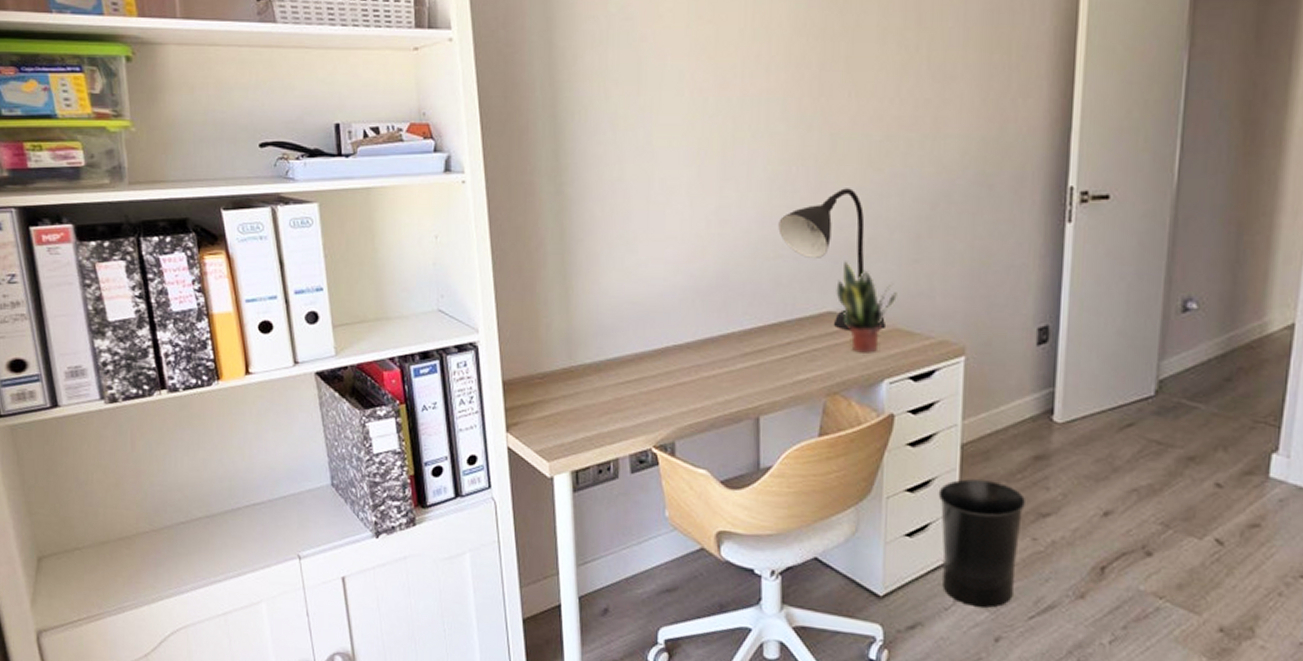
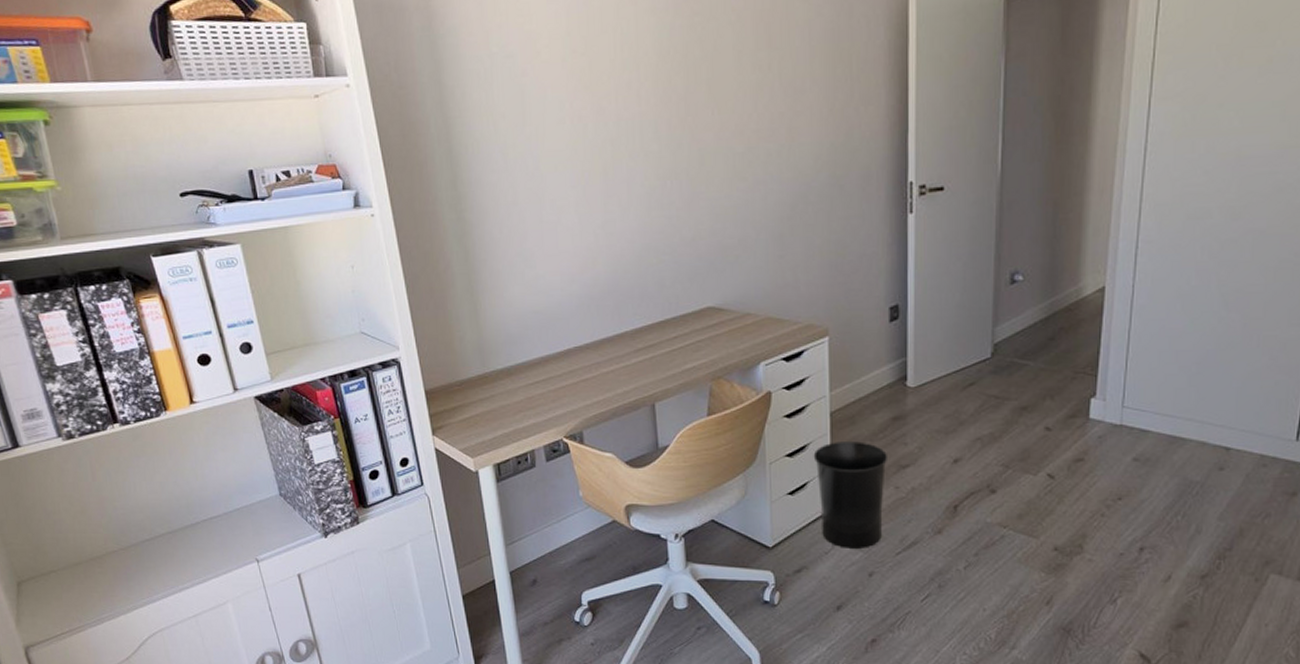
desk lamp: present [778,188,885,330] -> none [658,197,758,322]
potted plant: present [836,261,897,355] -> none [713,261,767,342]

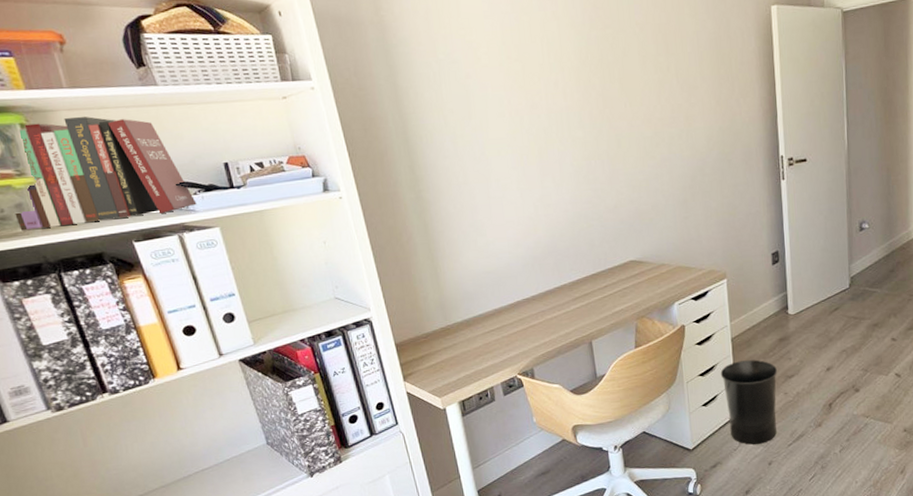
books: none [35,114,218,239] -> present [15,116,197,231]

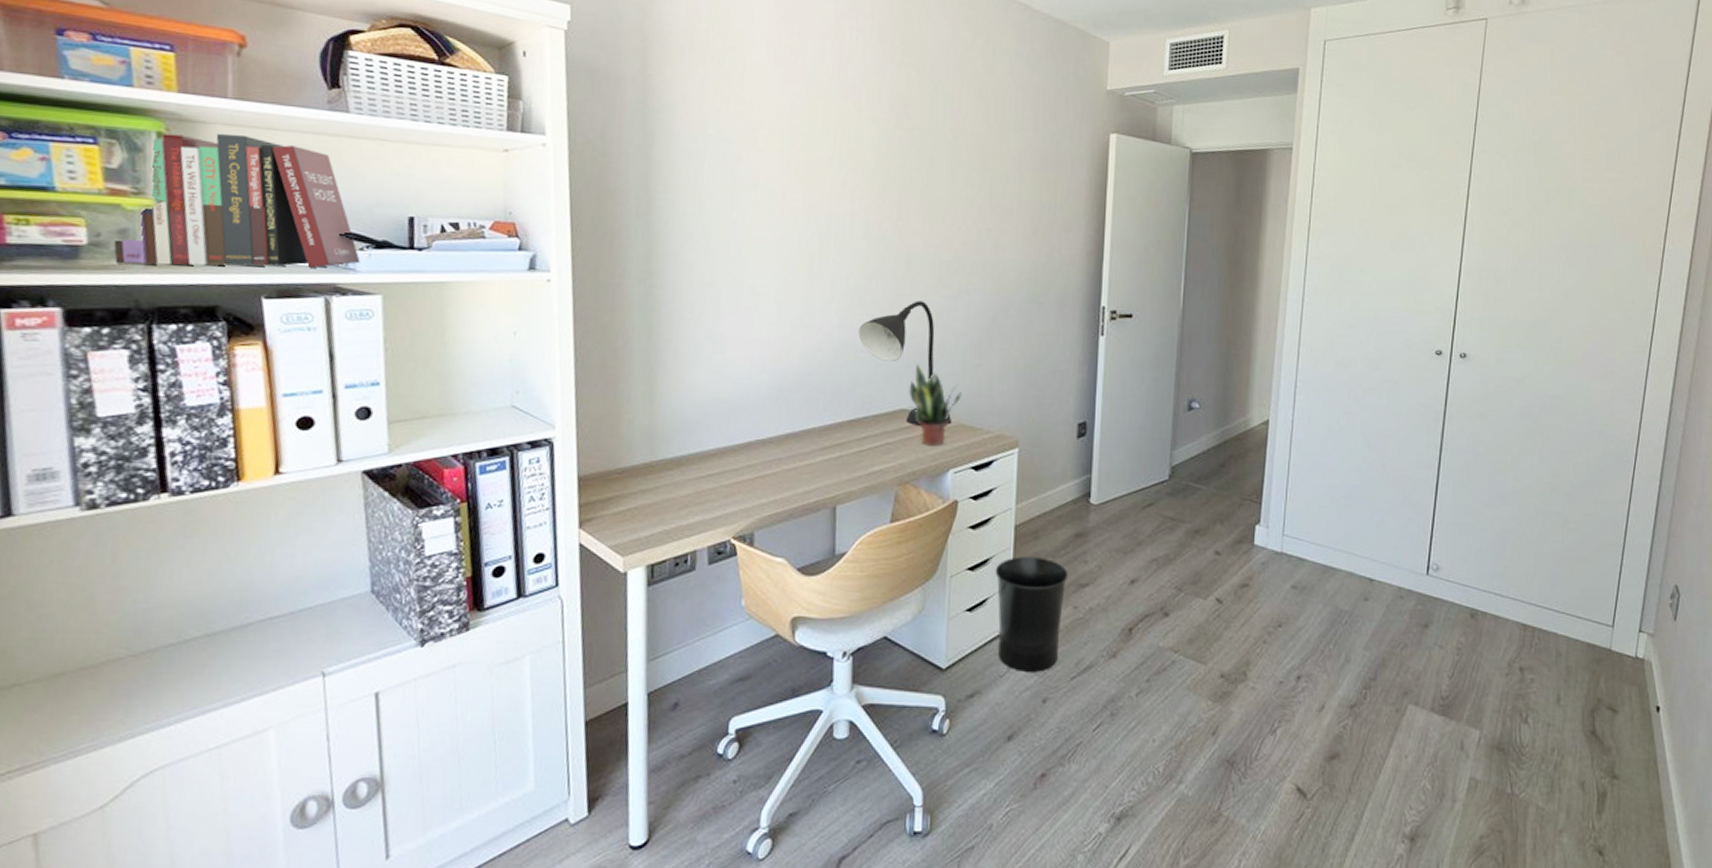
desk lamp: none [587,172,671,272] -> present [858,300,951,426]
potted plant: none [633,223,676,287] -> present [908,364,962,448]

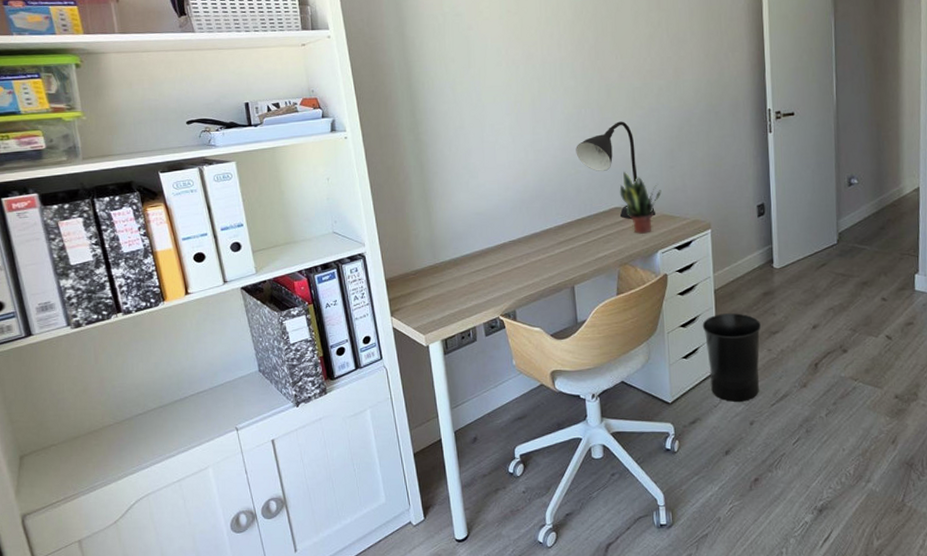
books: present [113,133,360,268] -> none [61,59,218,159]

